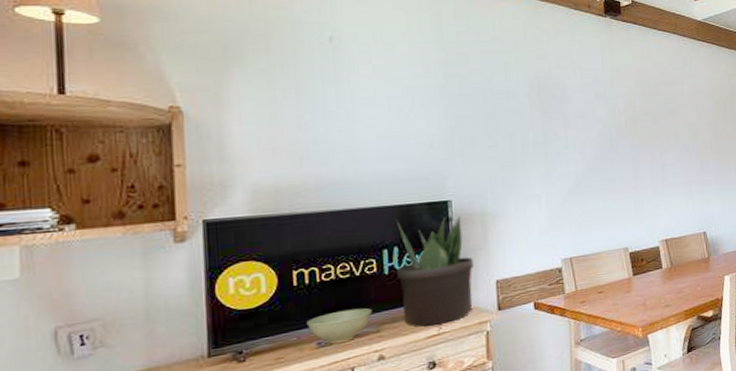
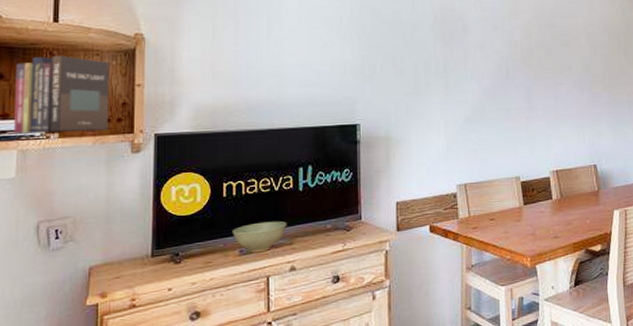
books: none [10,133,142,227] -> present [14,55,109,134]
planter: present [396,215,473,327] -> none [310,138,377,242]

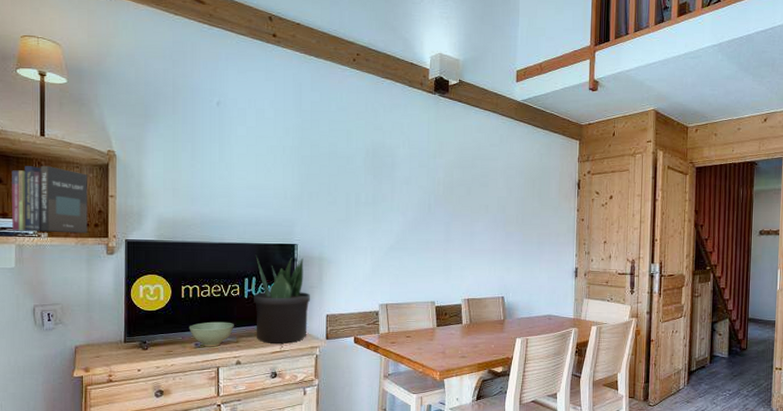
planter: none [310,138,377,242] -> present [254,255,310,344]

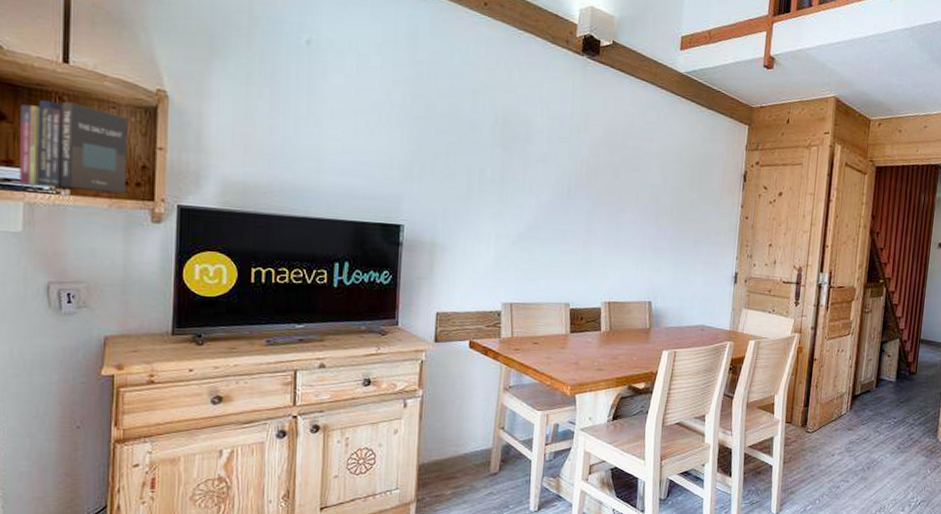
bowl: present [189,321,234,347] -> none [259,314,319,346]
planter: present [254,255,310,344] -> none [345,235,417,345]

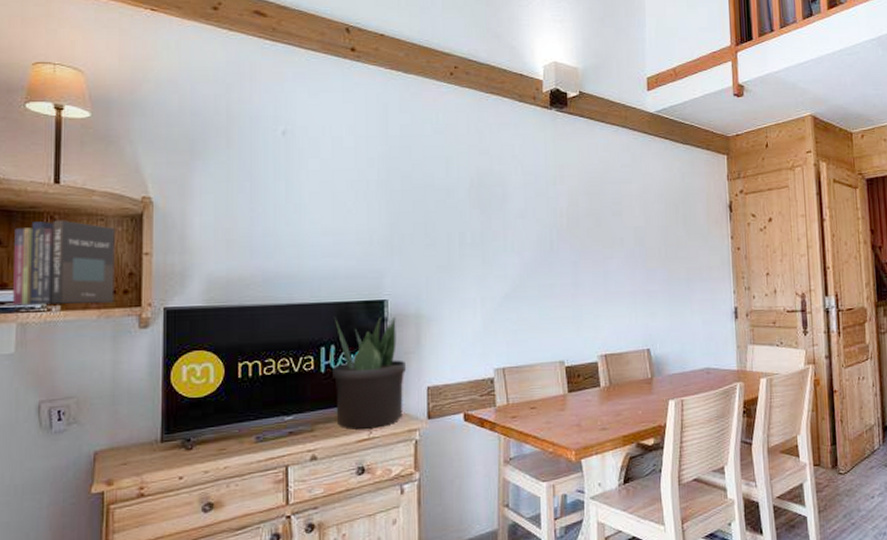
planter: none [345,235,417,345] -> present [332,316,406,430]

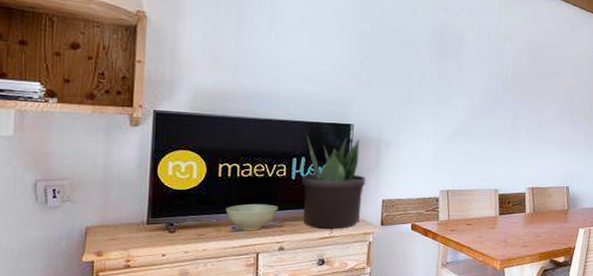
books: present [13,220,115,306] -> none [12,21,110,102]
bowl: none [247,405,308,440] -> present [225,203,278,231]

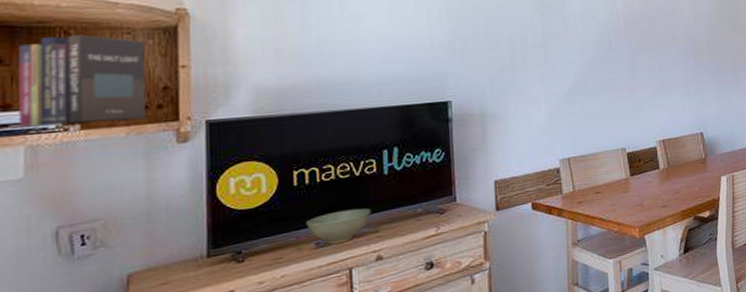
books: none [12,21,110,102] -> present [19,34,146,128]
planter: present [302,134,365,229] -> none [396,116,472,227]

